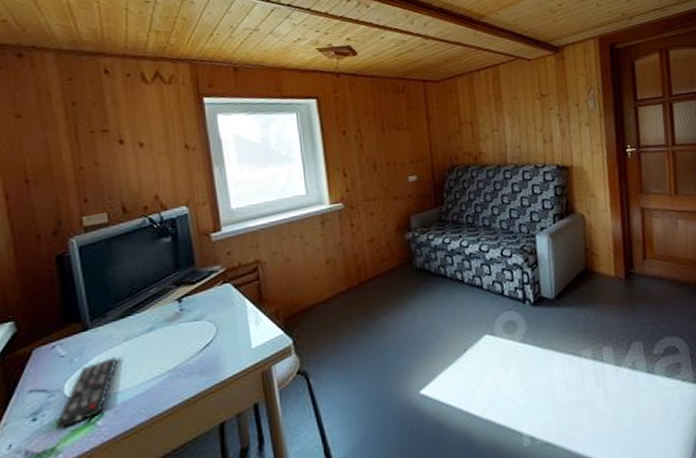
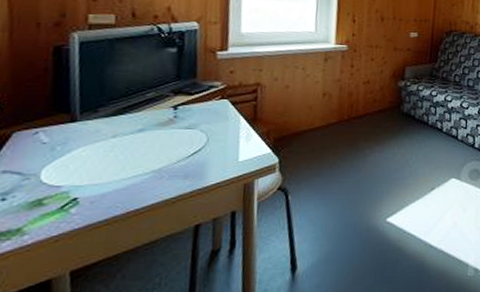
remote control: present [55,356,117,431] -> none [24,150,101,213]

